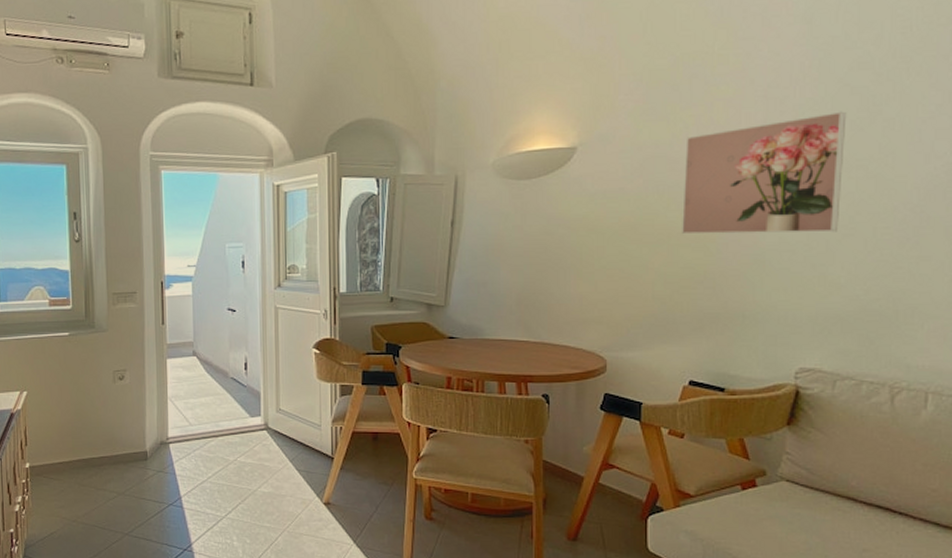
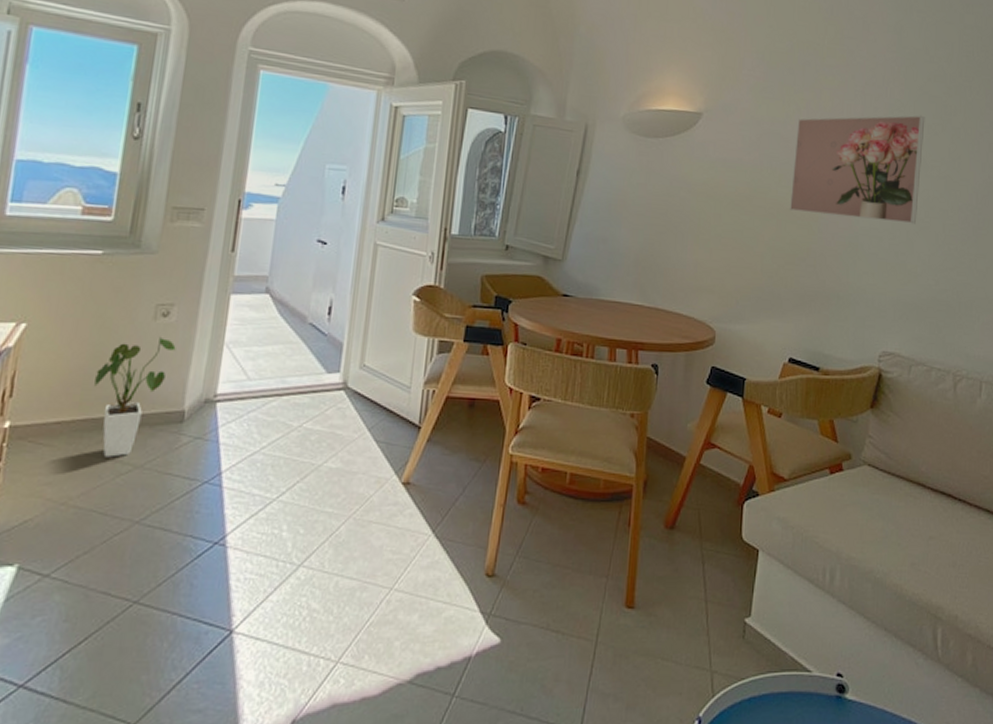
house plant: none [80,395,133,487] -> present [94,336,176,458]

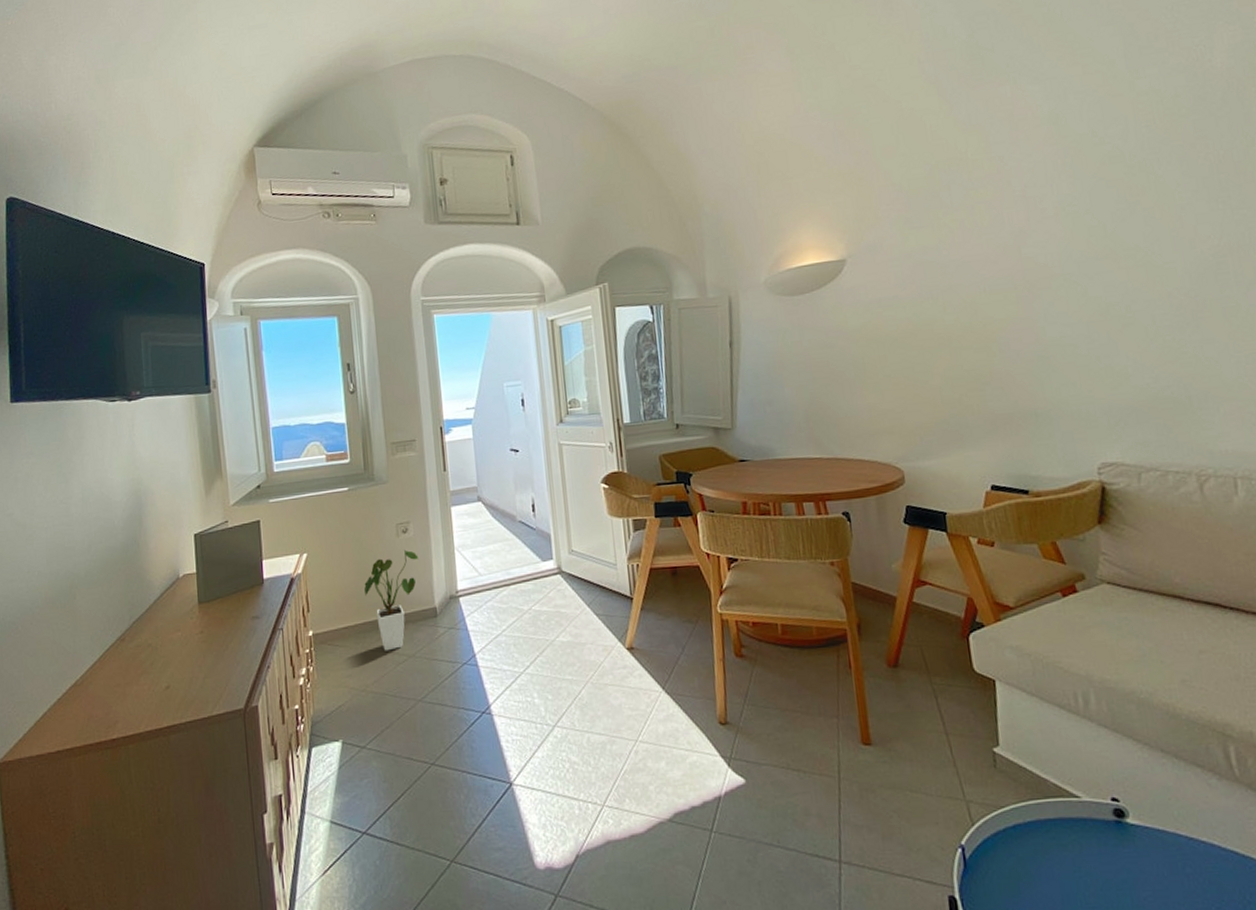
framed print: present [790,115,925,224] -> none [952,204,1117,337]

